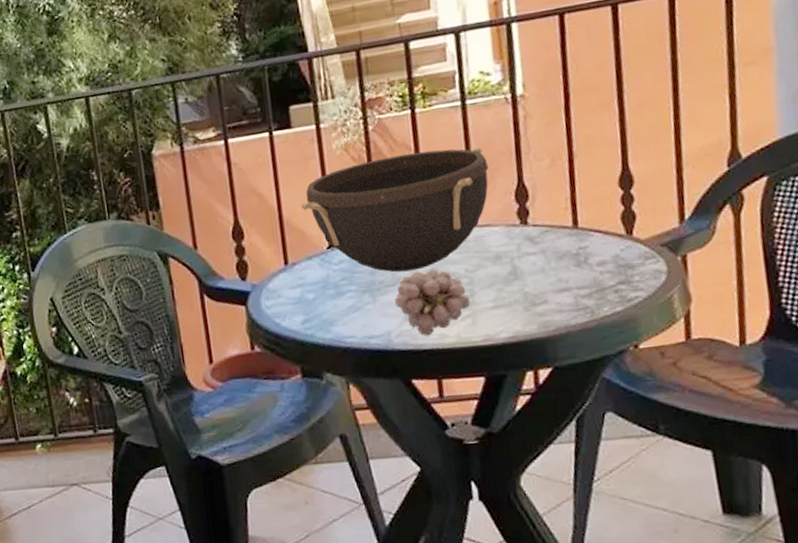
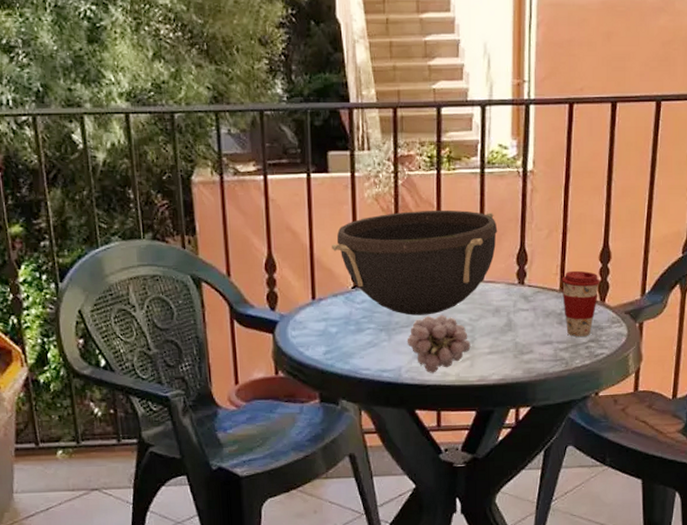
coffee cup: none [573,201,624,280] -> present [561,270,601,337]

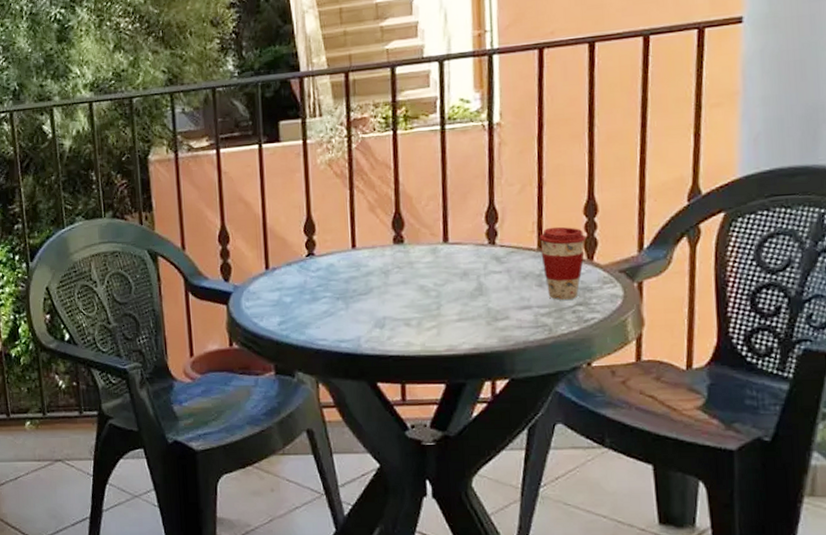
bowl: present [332,210,498,316] -> none [284,170,463,282]
fruit: present [407,315,471,373] -> none [365,280,437,343]

